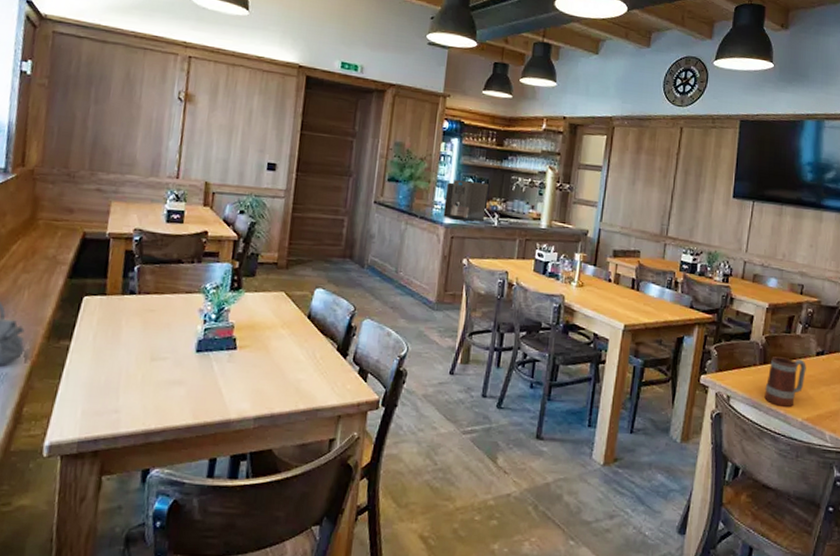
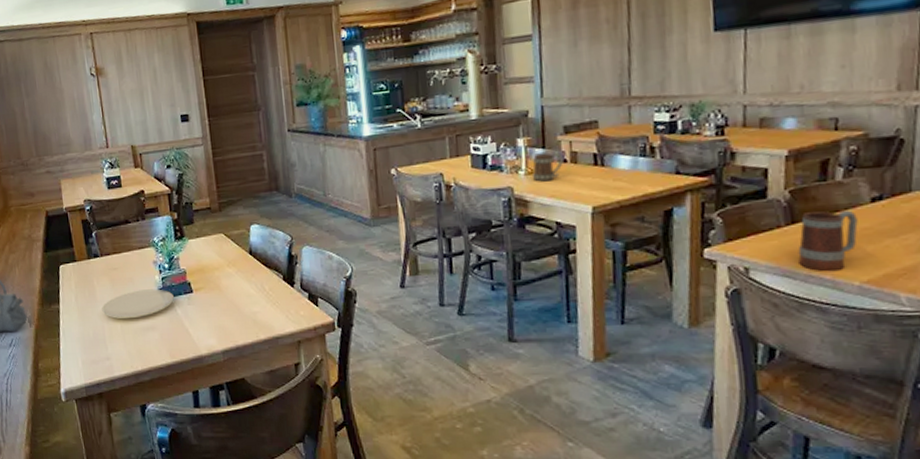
plate: none [123,338,214,369] -> present [102,289,174,319]
coffee machine: present [443,180,488,223] -> none [357,85,406,132]
beer mug: none [581,269,609,296] -> present [531,152,563,182]

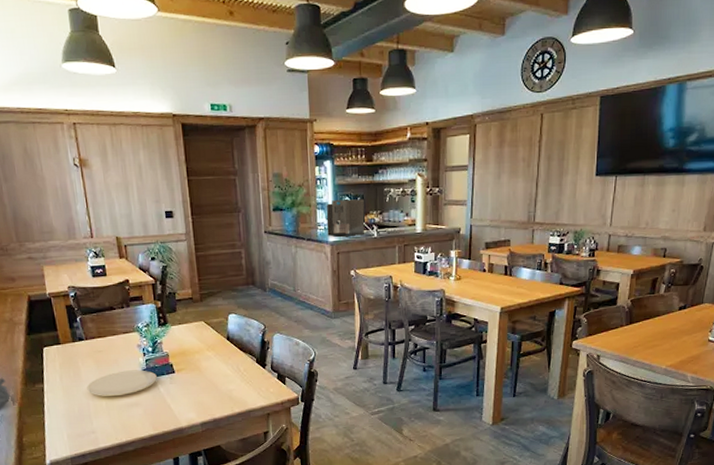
coffee machine: none [357,85,406,132] -> present [326,199,365,238]
beer mug: present [531,152,563,182] -> none [459,263,483,286]
beer mug: present [798,210,858,272] -> none [631,315,670,359]

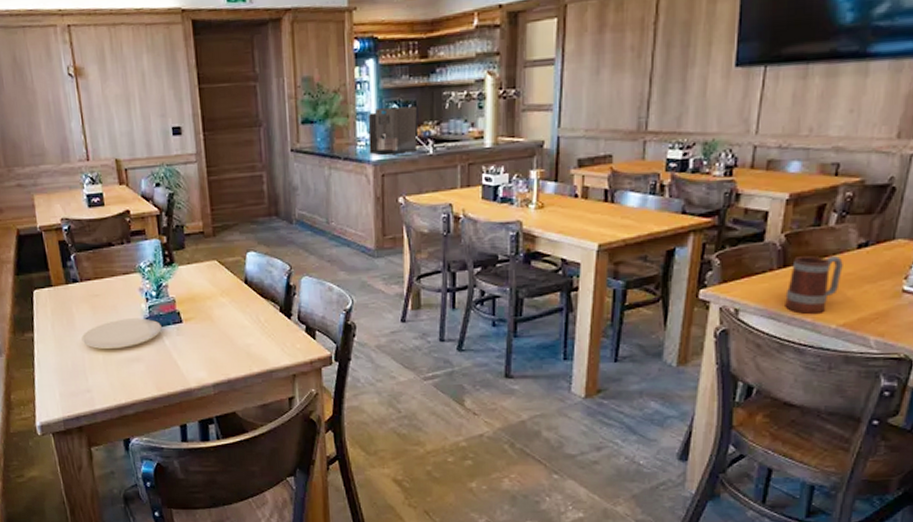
beer mug: none [631,315,670,359] -> present [785,255,843,315]

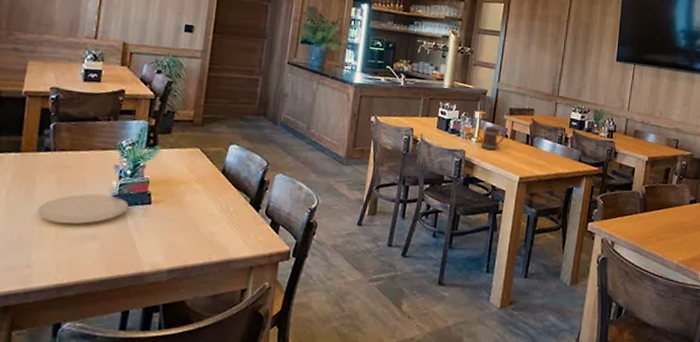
coffee machine: present [367,106,418,156] -> none [353,43,396,83]
beer mug: none [541,186,574,217] -> present [480,126,505,151]
beer mug: present [785,255,843,315] -> none [644,205,681,252]

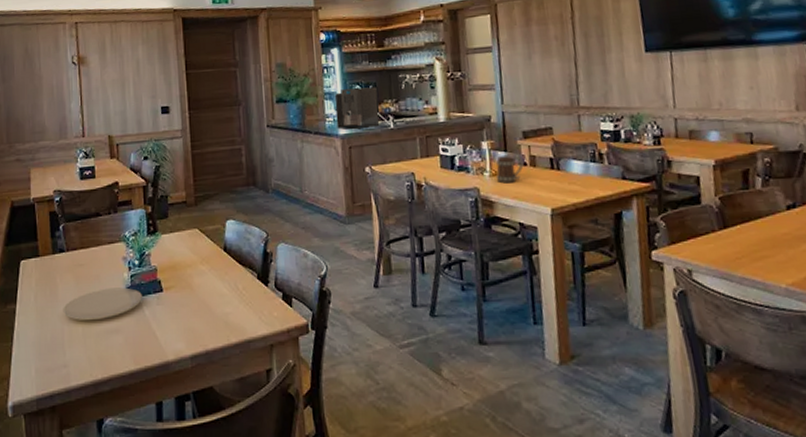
coffee machine: none [353,43,396,83] -> present [334,87,380,130]

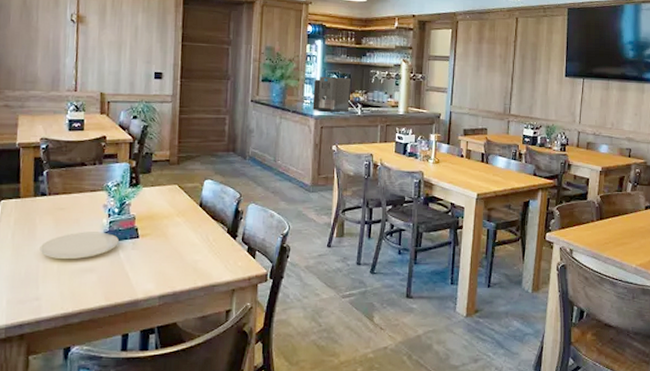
beer mug: present [495,155,524,184] -> none [437,148,461,170]

